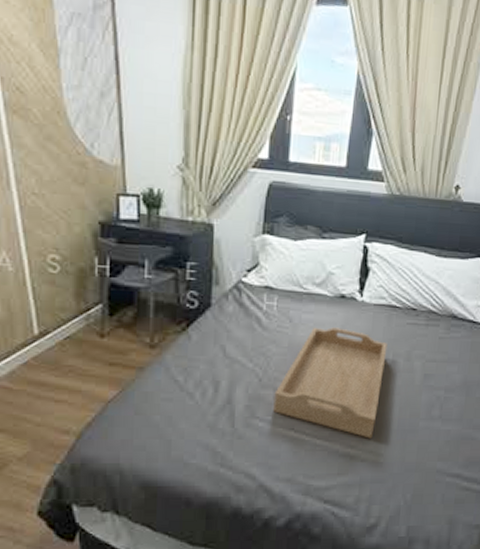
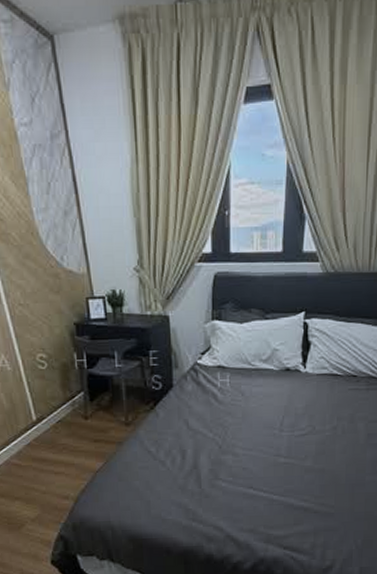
serving tray: present [273,327,388,439] -> none [233,397,332,493]

